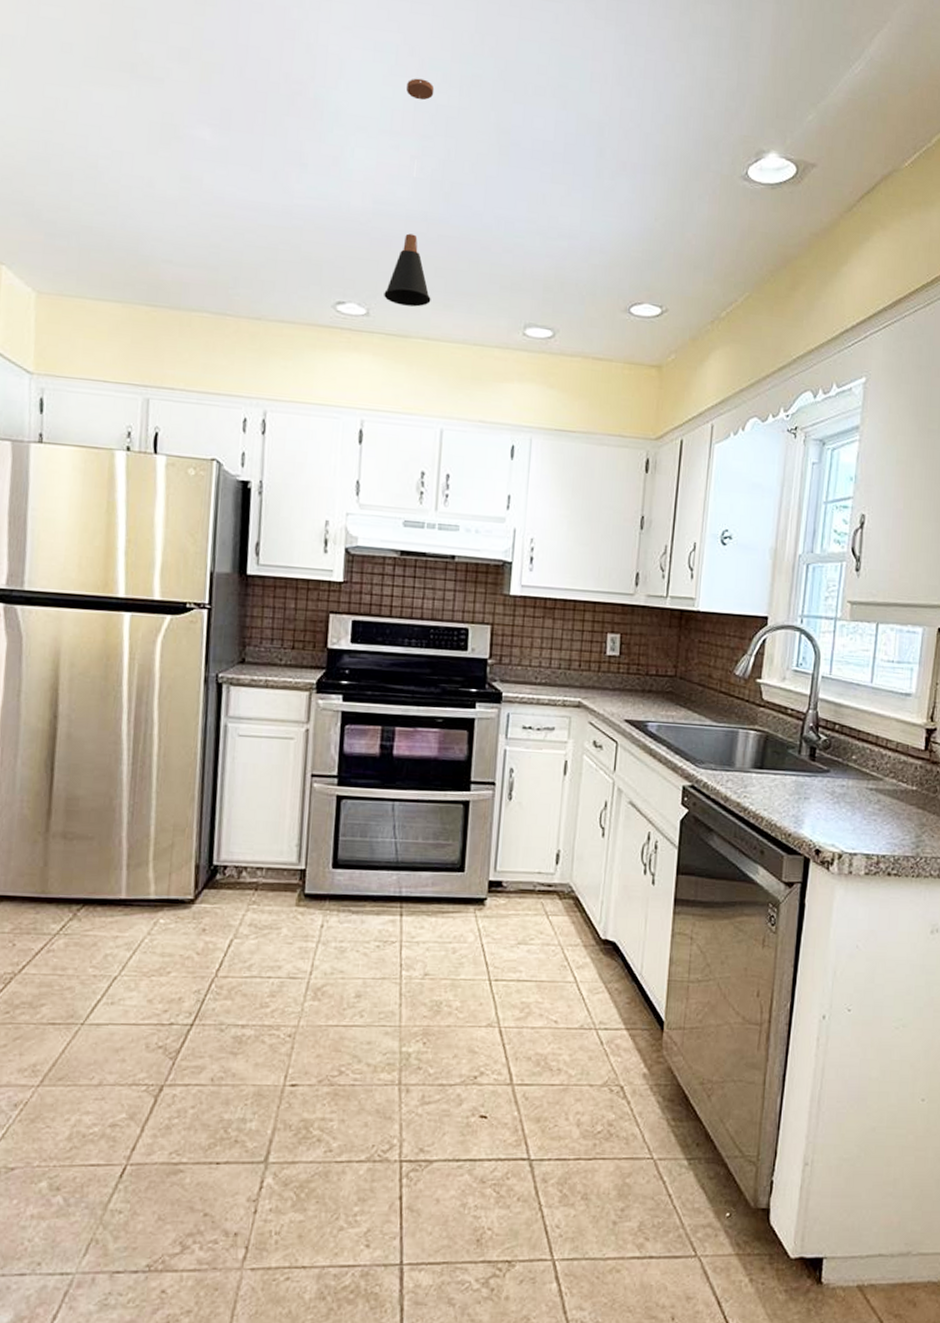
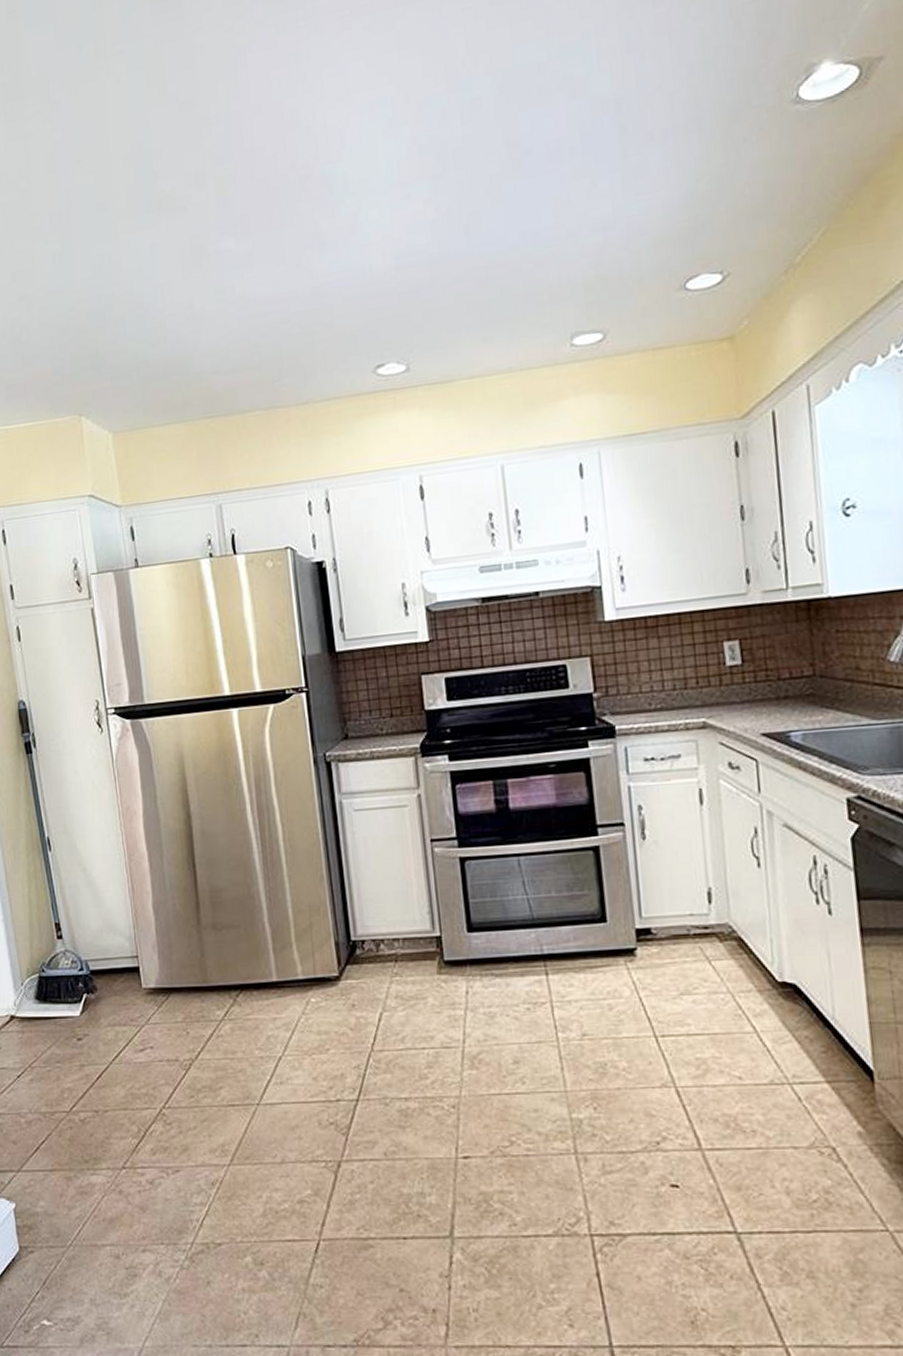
pendant lamp: present [384,78,435,307] -> none [407,120,469,352]

